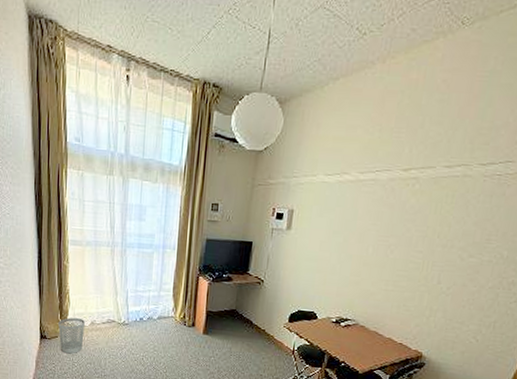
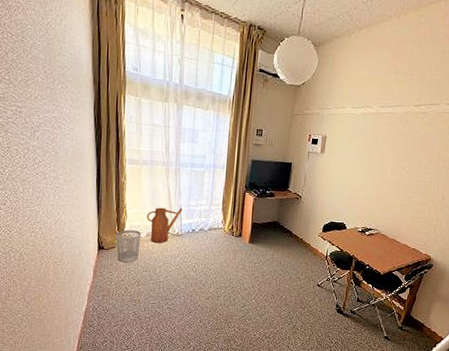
watering can: none [90,293,129,333] -> present [146,207,183,243]

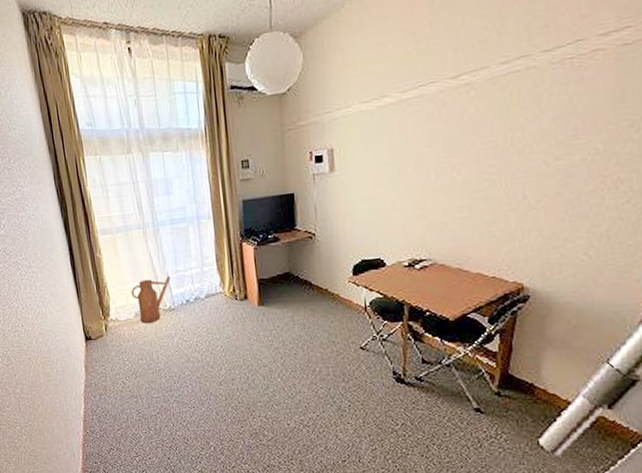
wastebasket: present [115,229,141,263] -> none [101,311,131,353]

